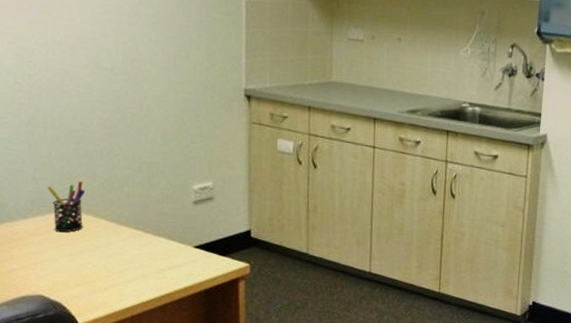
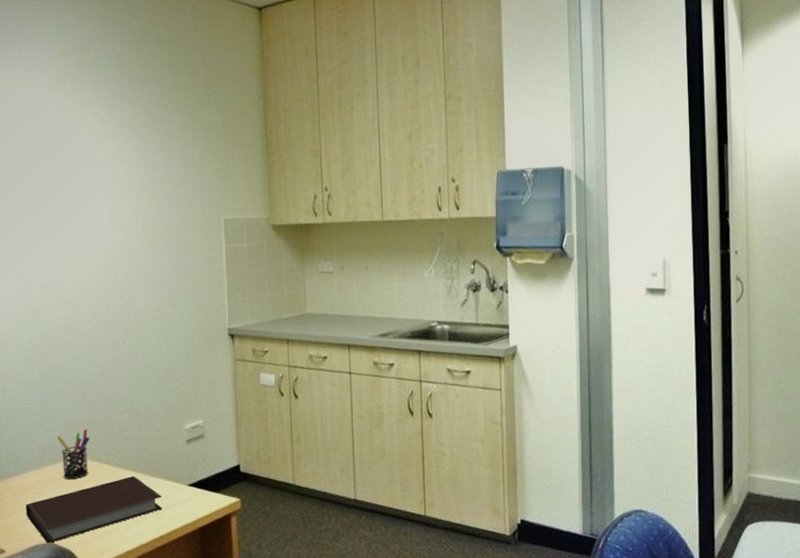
notebook: none [11,233,165,296] -> present [26,475,163,544]

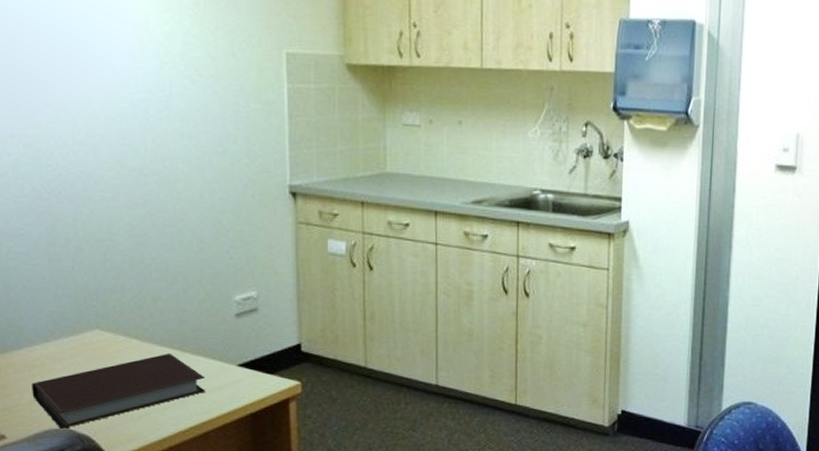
pen holder: present [57,429,90,480] -> none [71,297,114,356]

